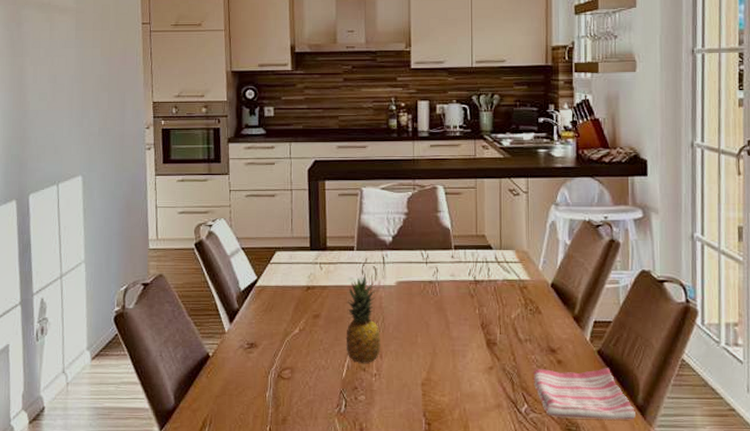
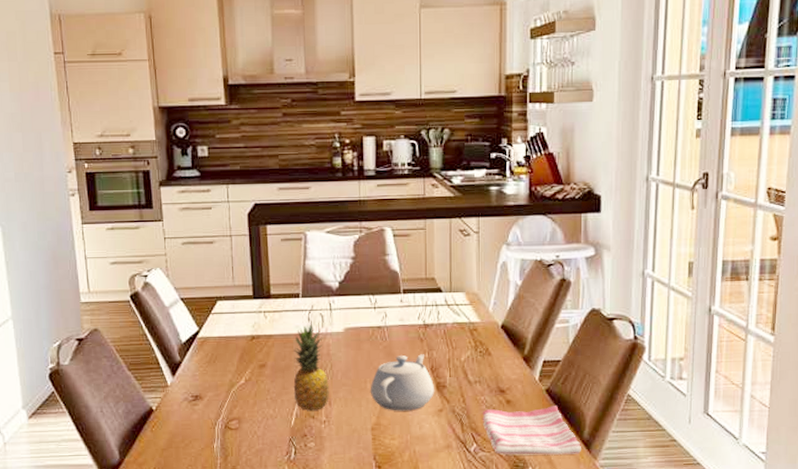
teapot: none [420,310,484,367] -> present [370,354,434,411]

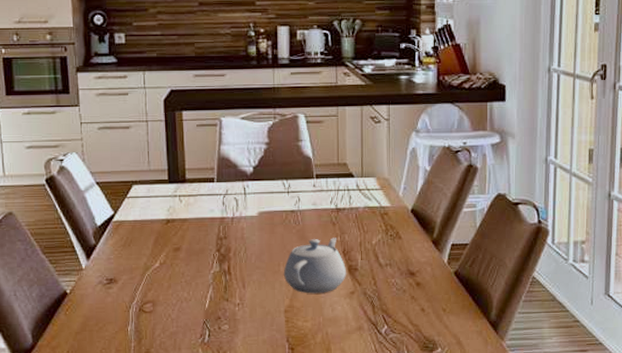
fruit: present [293,323,329,411] -> none [208,207,243,293]
dish towel: present [482,406,581,455] -> none [392,288,489,337]

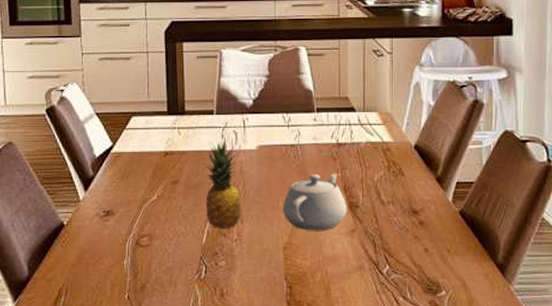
fruit: none [208,207,243,293] -> present [205,140,241,228]

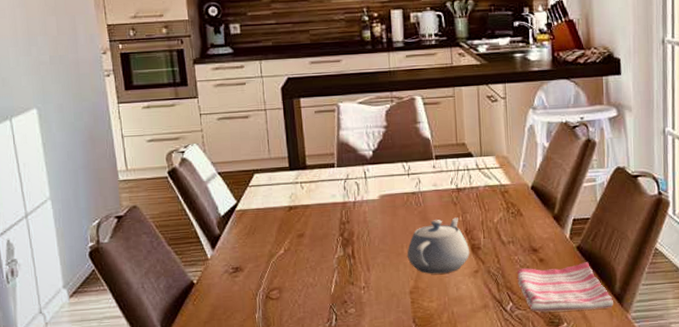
fruit: present [205,140,241,228] -> none [331,191,368,277]
dish towel: none [395,228,495,278] -> present [516,262,613,312]

